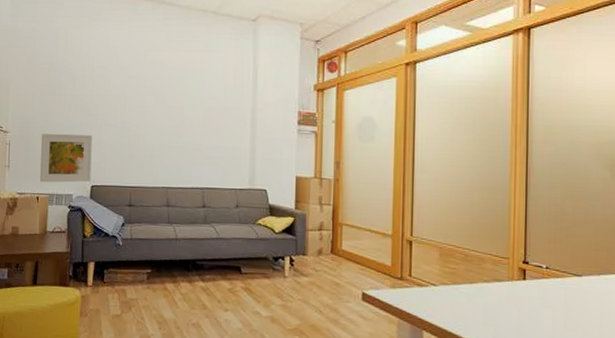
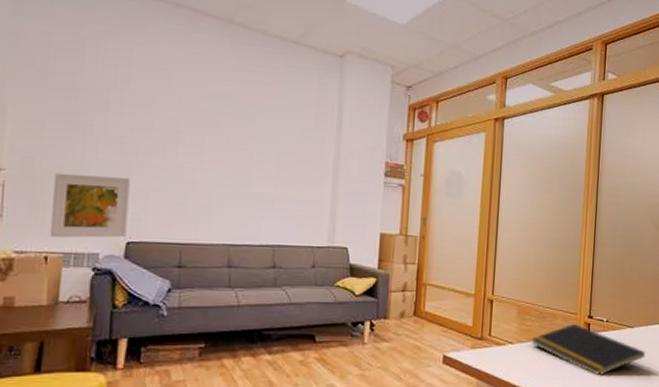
notepad: none [456,268,598,325] -> present [531,323,645,374]

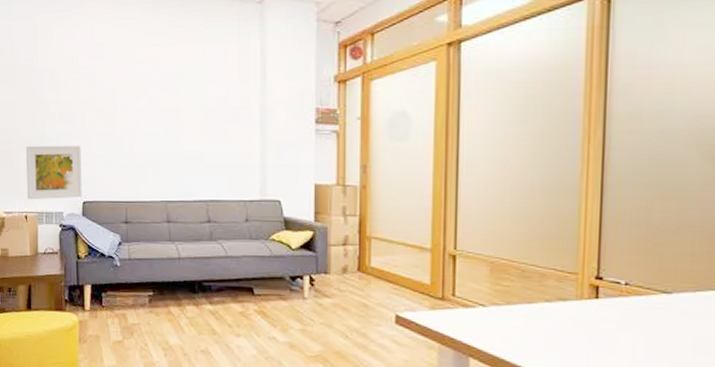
notepad: present [531,323,645,374] -> none [510,285,692,351]

